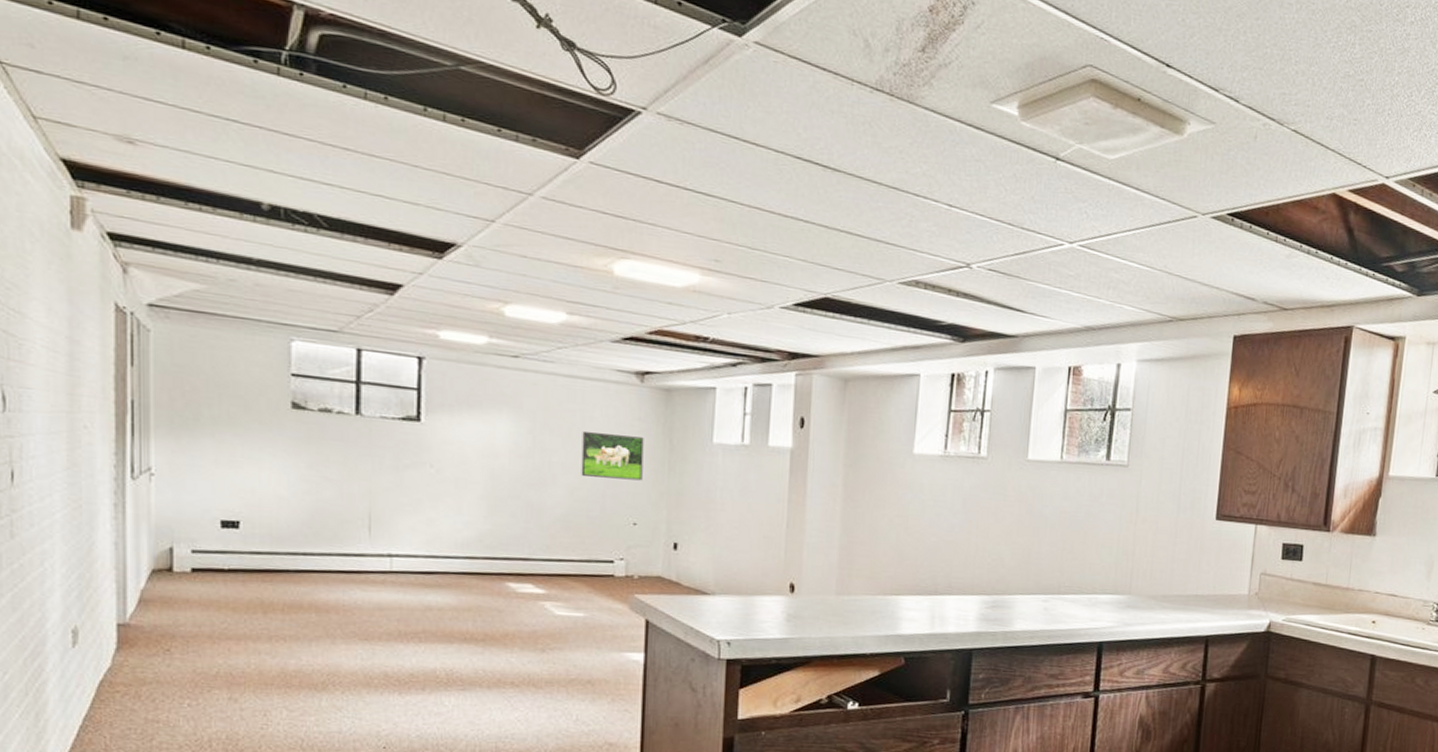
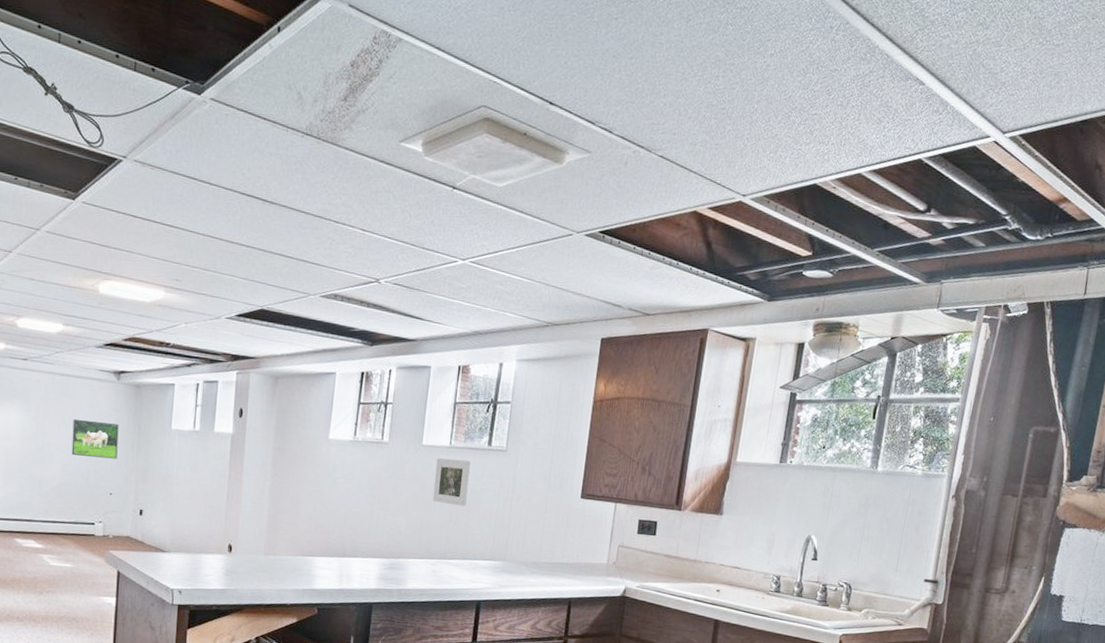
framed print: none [1041,475,1086,532] -> present [432,458,471,507]

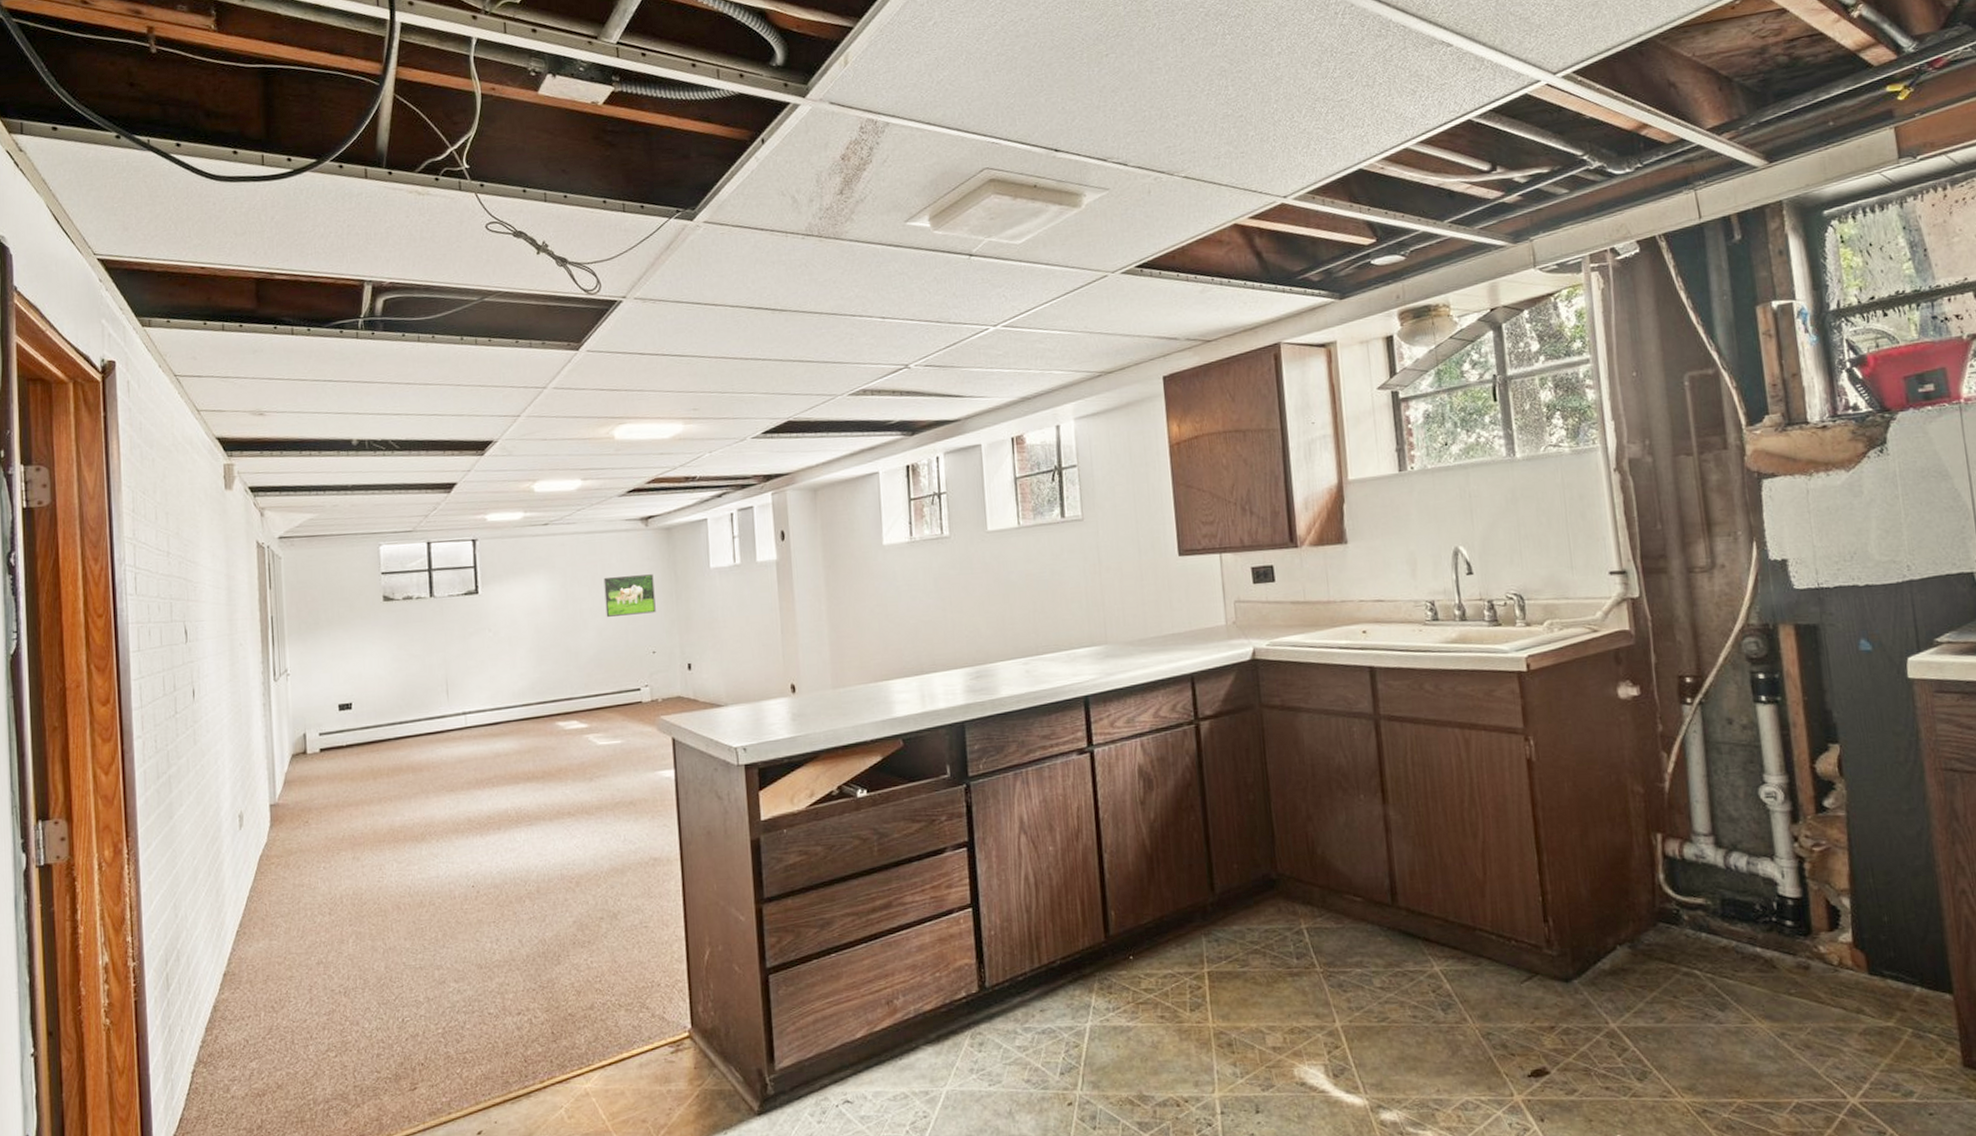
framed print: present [432,458,471,507] -> none [1006,538,1050,593]

